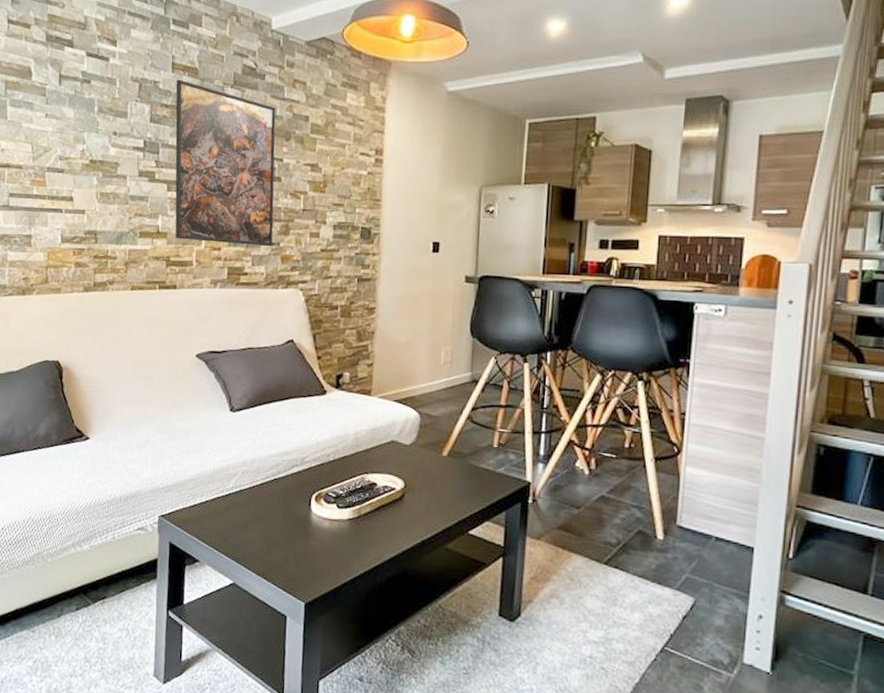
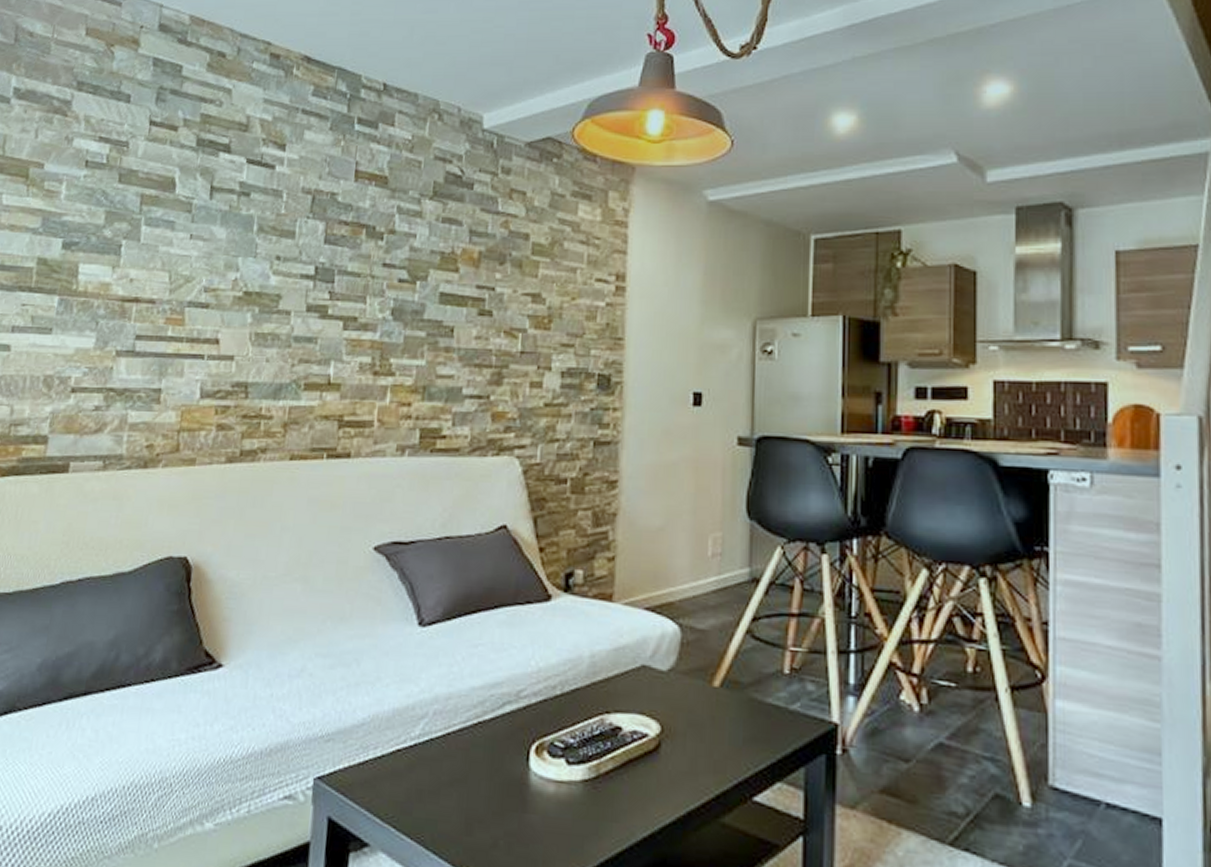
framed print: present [175,79,276,247] -> none [351,190,487,401]

